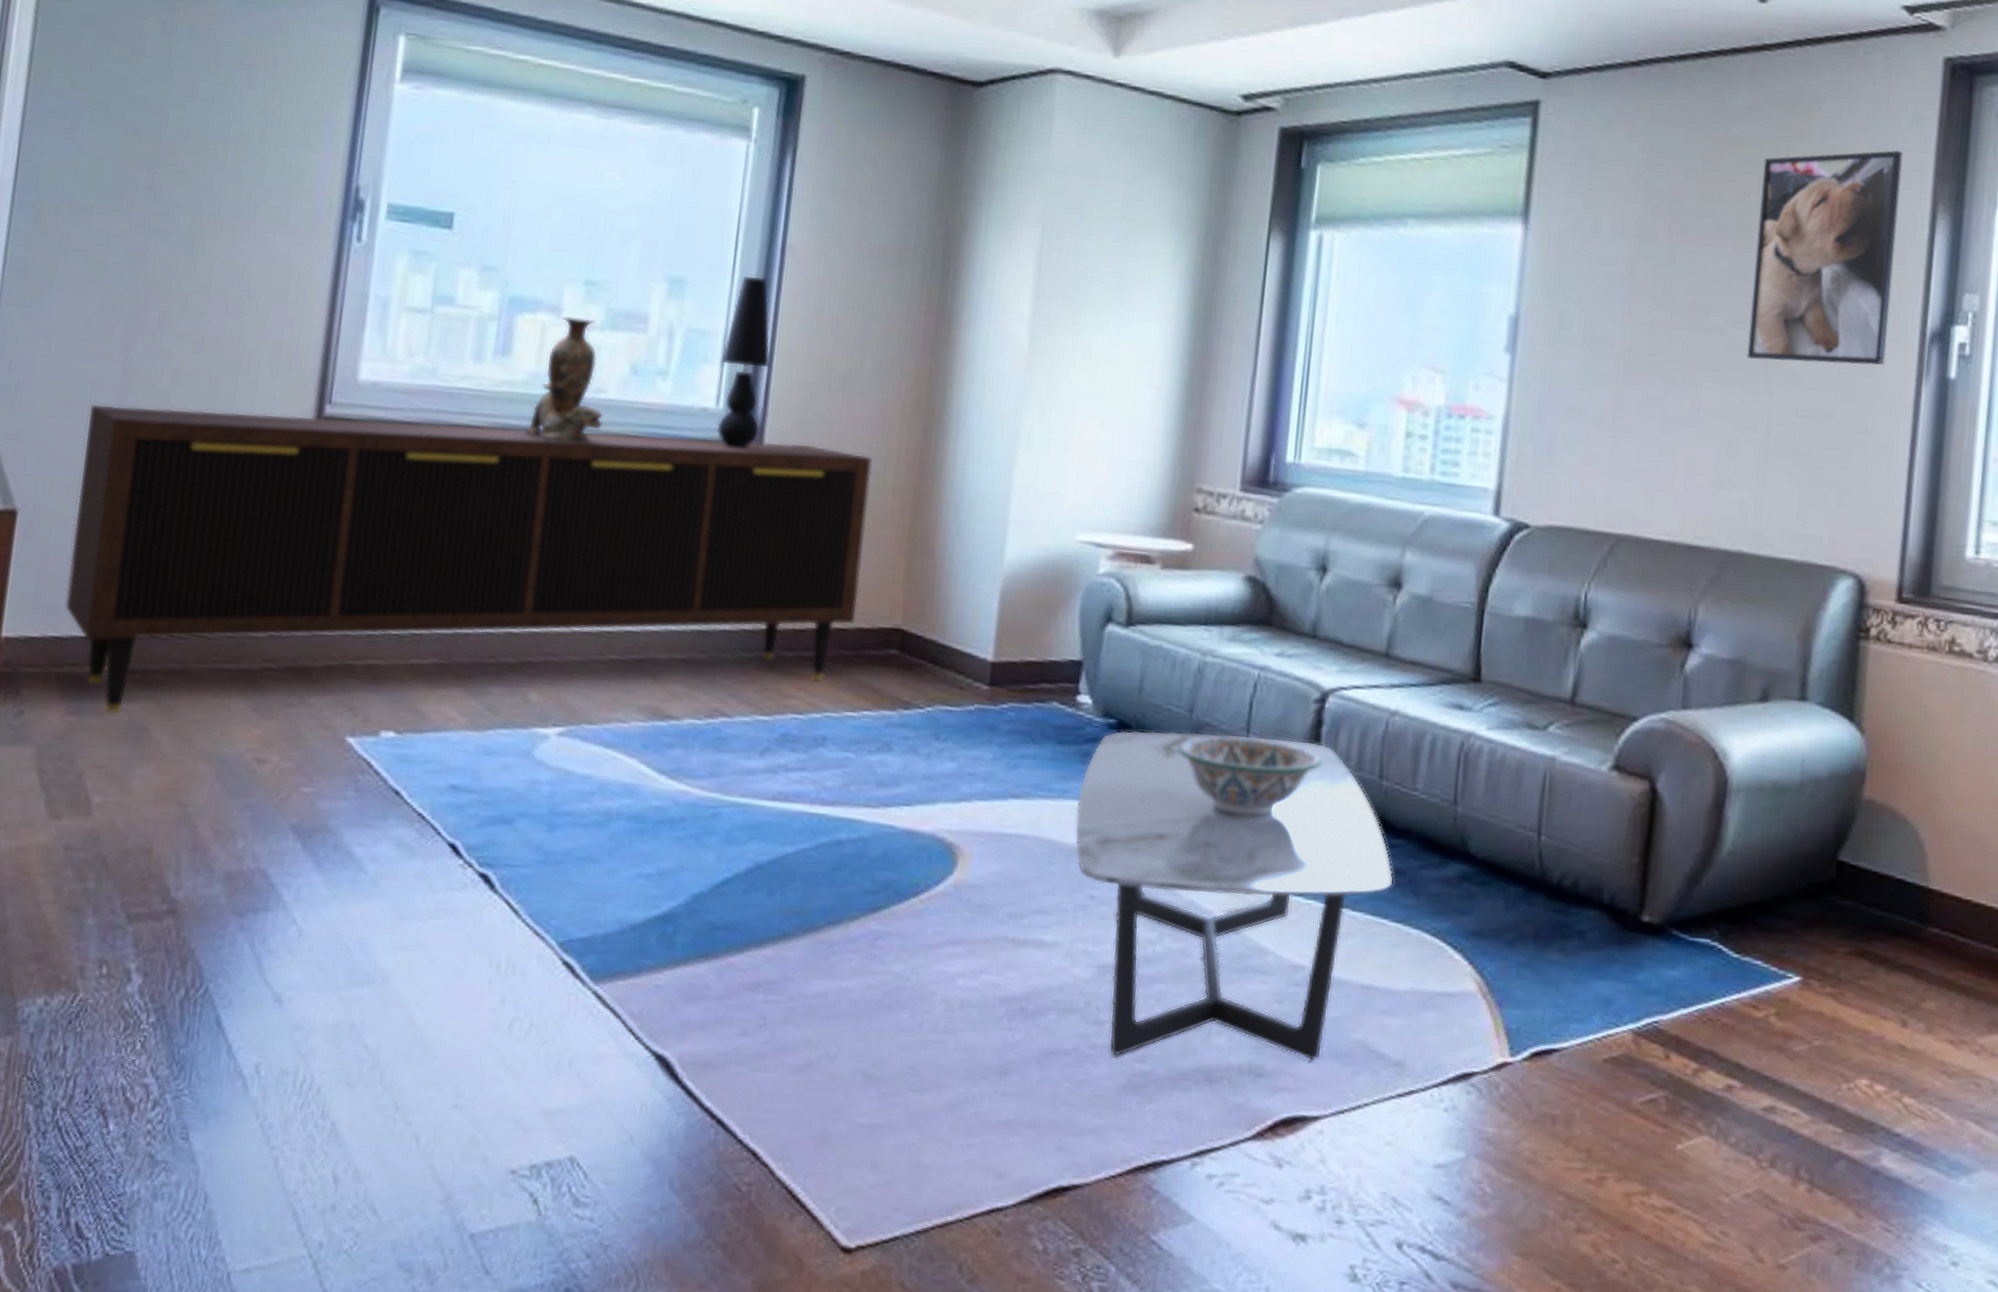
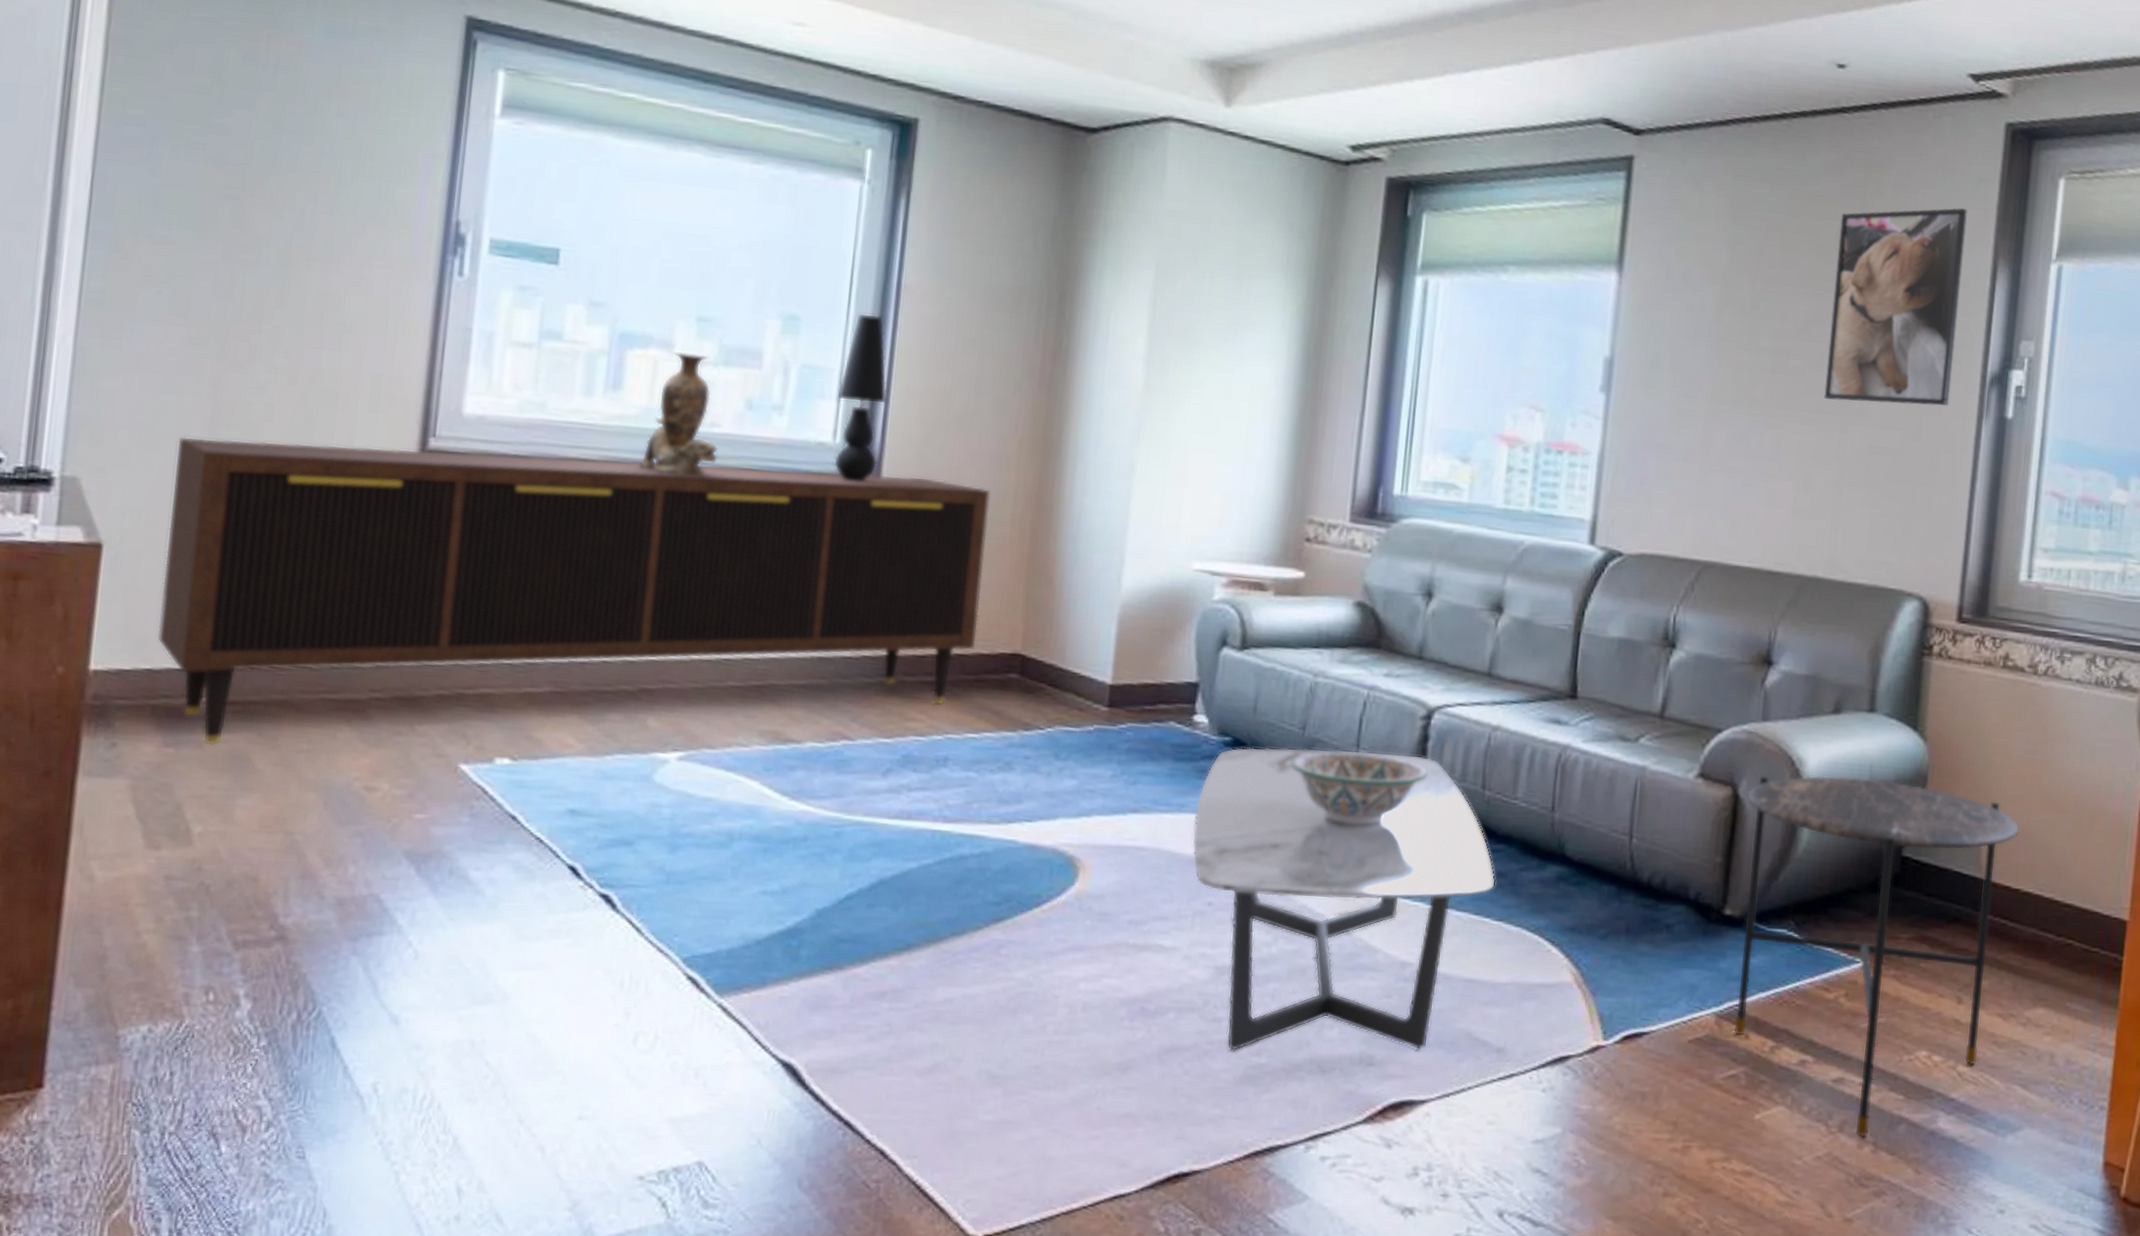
side table: none [1653,768,1971,1174] -> present [1733,775,2020,1137]

